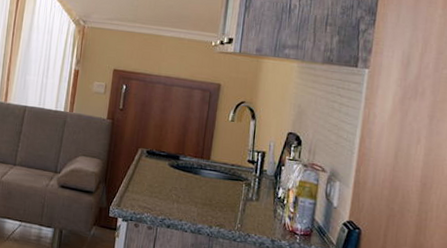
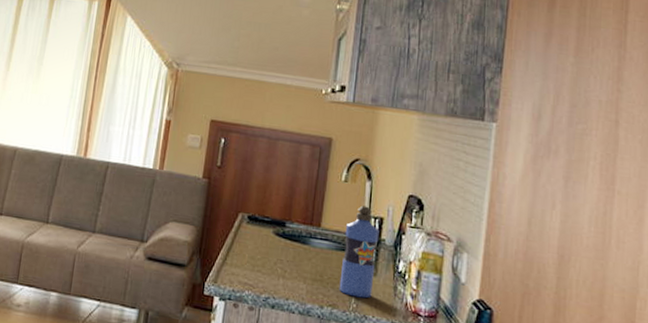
water bottle: none [225,141,262,220] -> present [339,205,380,299]

